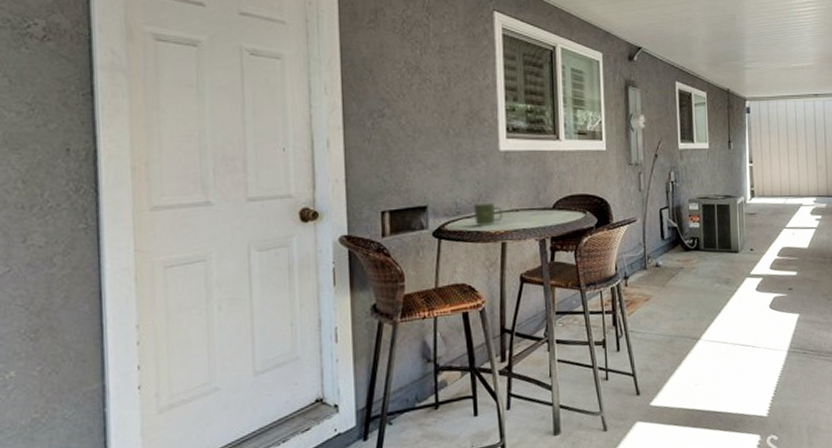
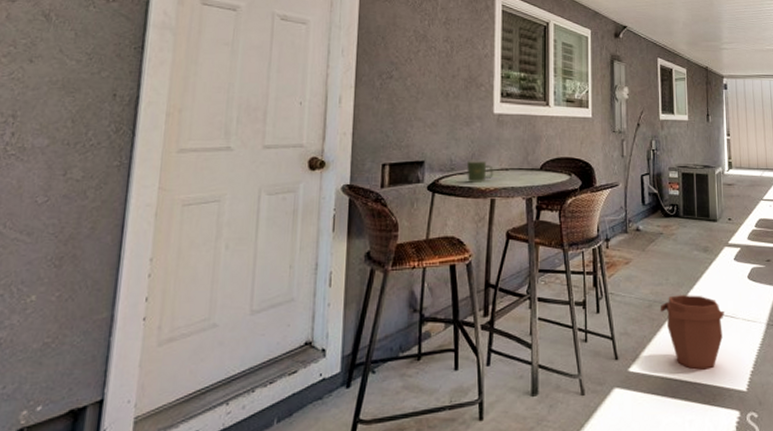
flowerpot: none [681,327,747,399] -> present [660,295,725,370]

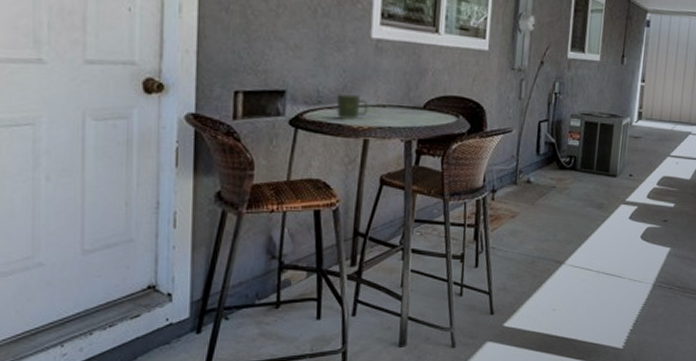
flowerpot: present [660,295,725,370] -> none [543,252,612,327]

